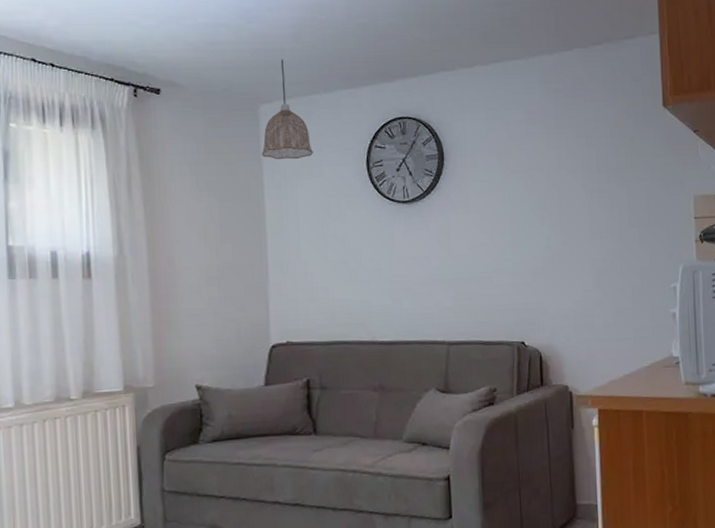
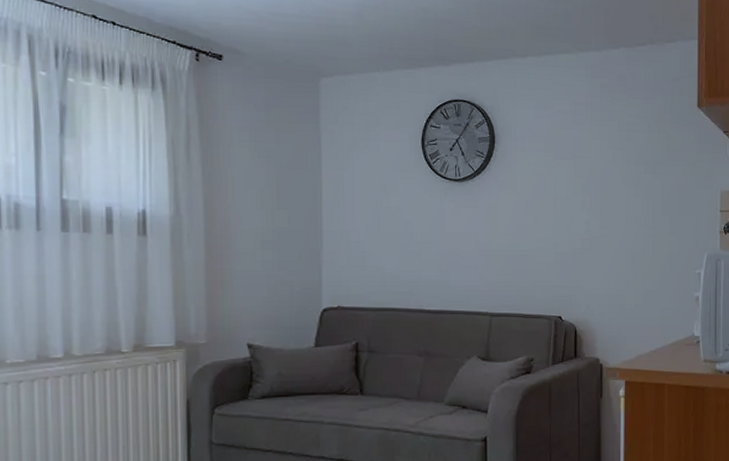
pendant lamp: present [261,59,314,160] -> none [320,35,372,133]

